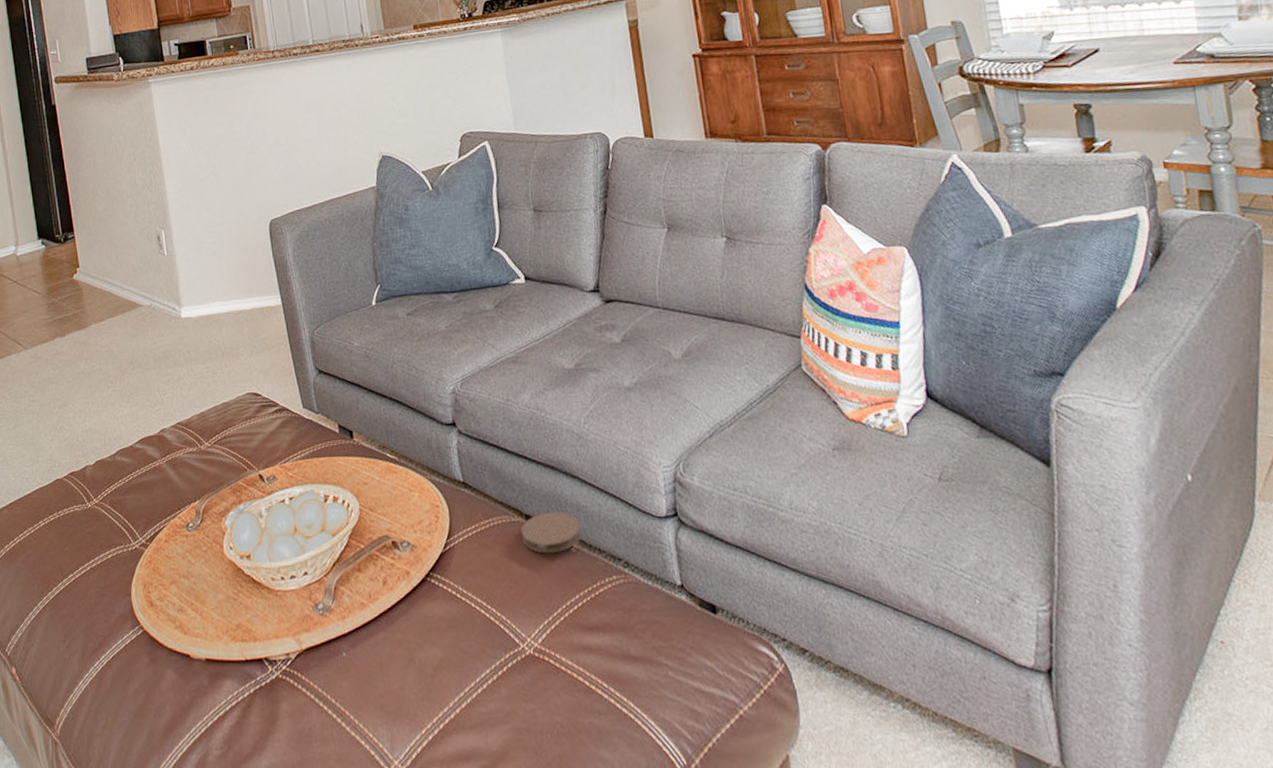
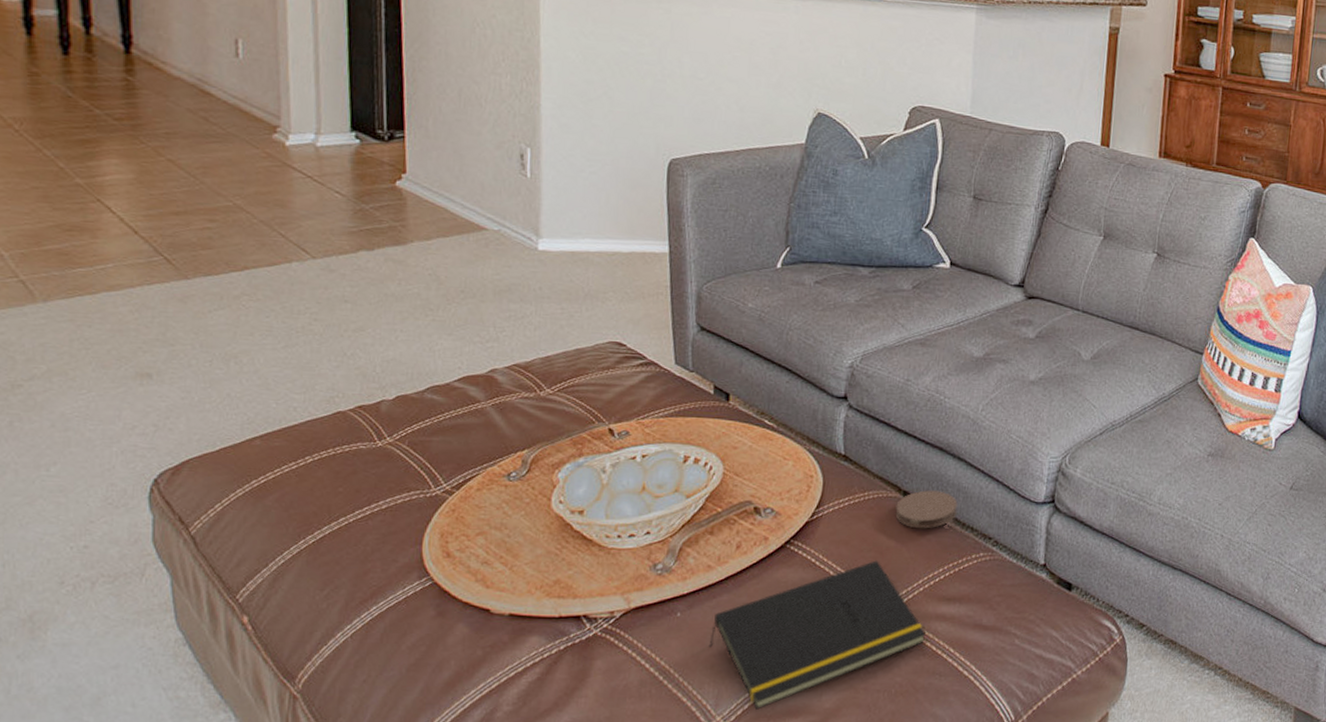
notepad: none [375,590,577,753] -> present [708,560,927,710]

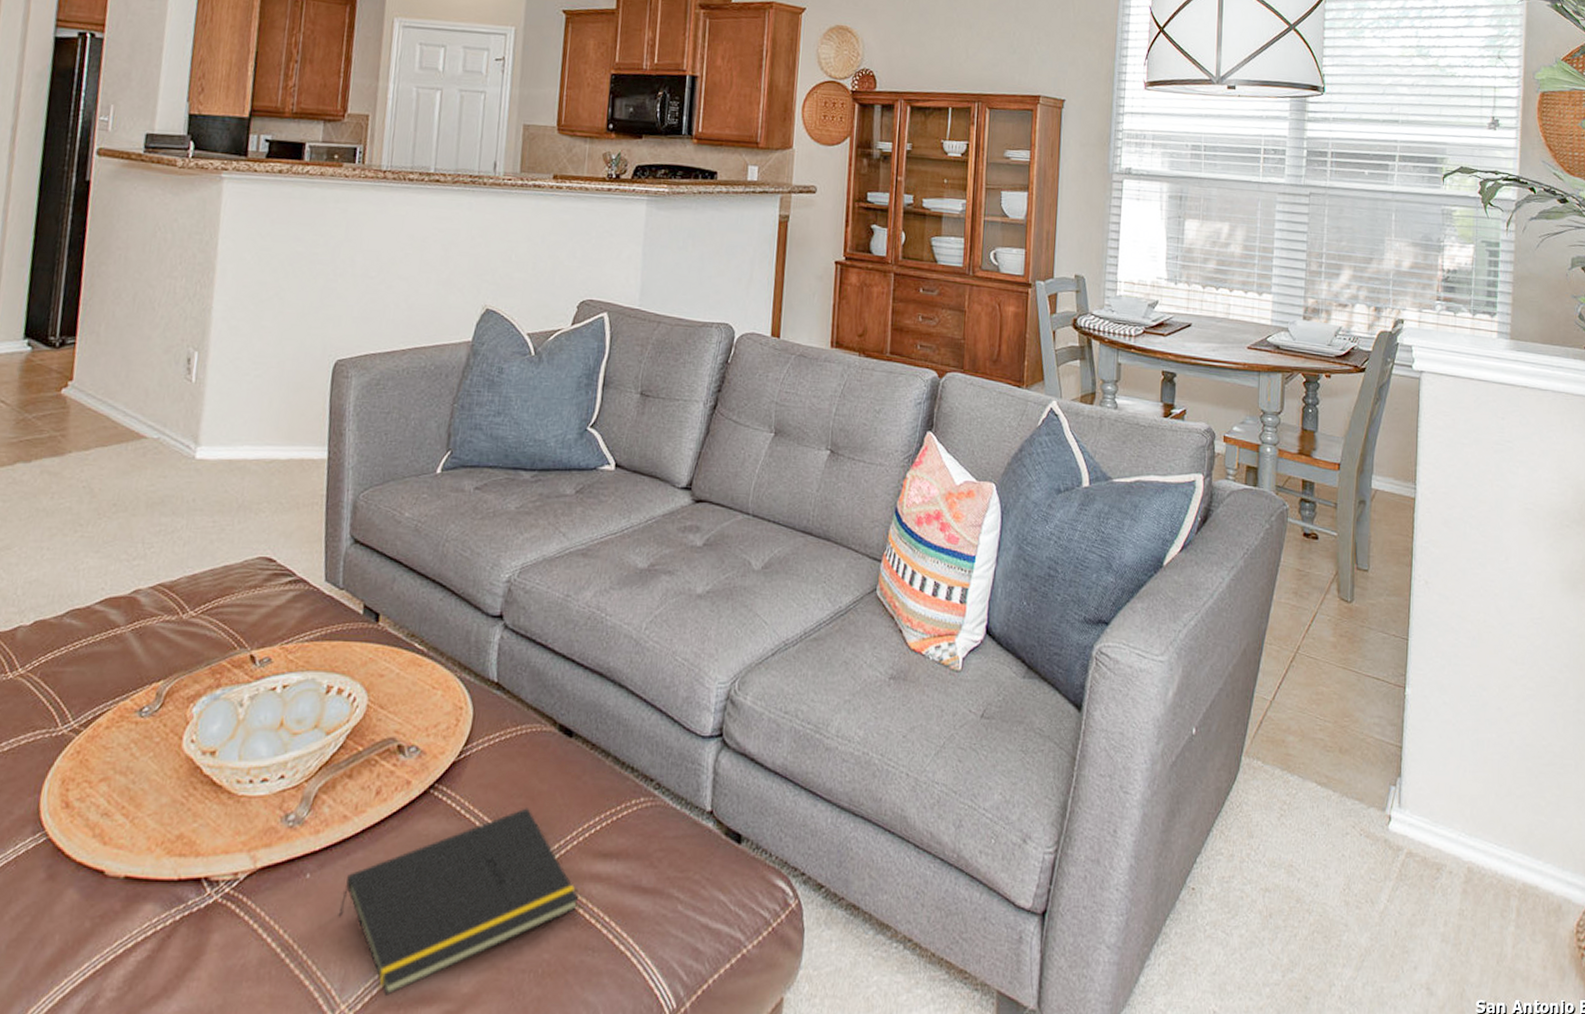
coaster: present [895,490,958,529] -> none [549,723,618,769]

